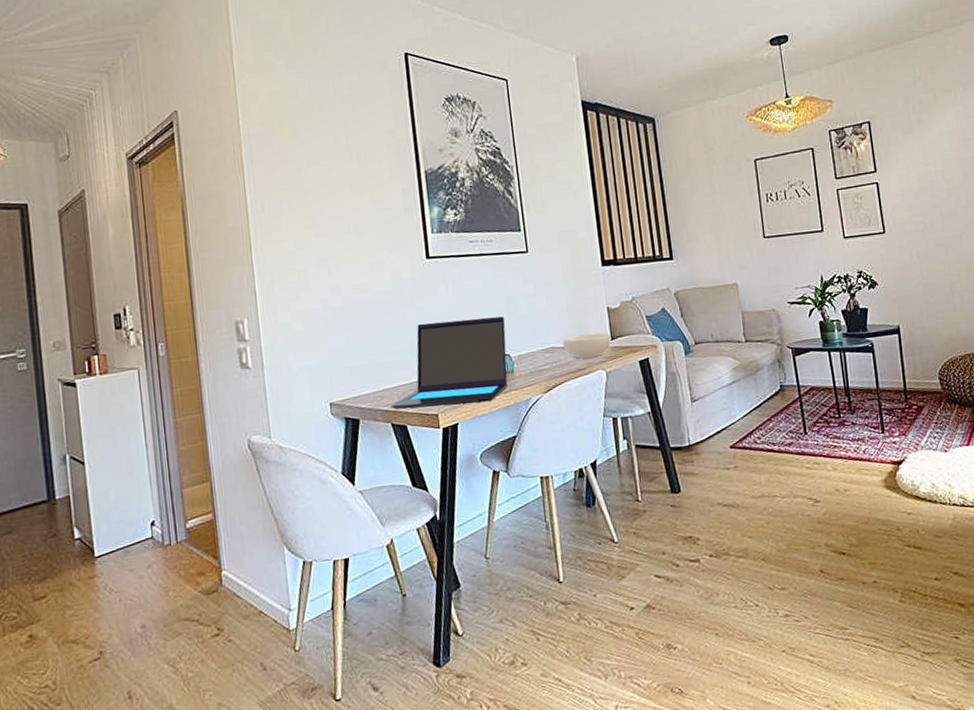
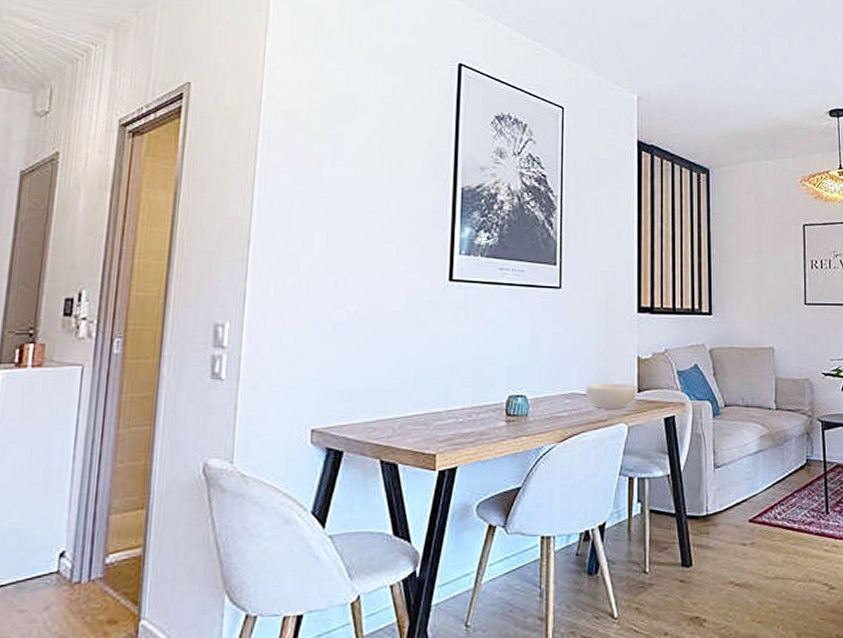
laptop: present [391,316,508,409] -> none [383,351,526,446]

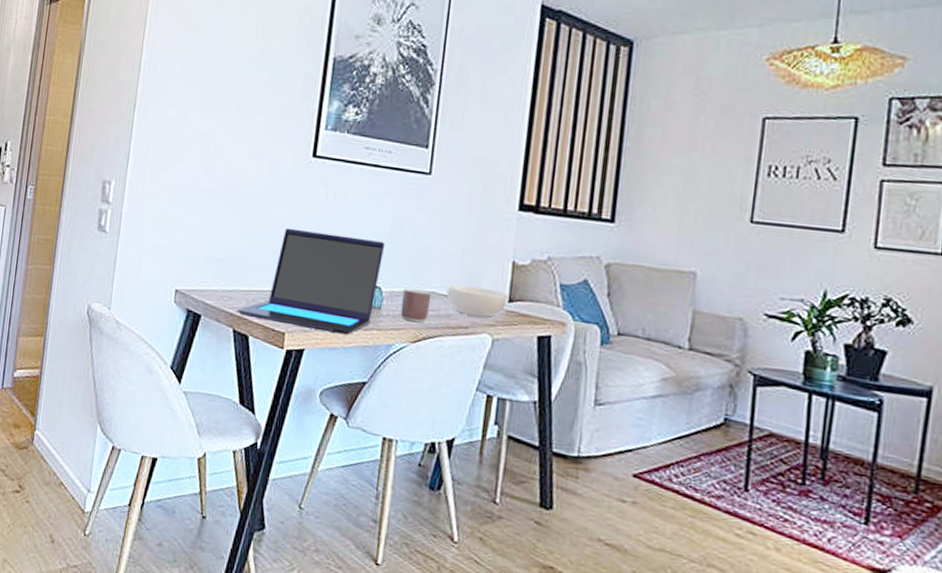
laptop: none [383,351,526,446] -> present [237,227,386,335]
mug: none [546,393,572,423] -> present [400,288,432,323]

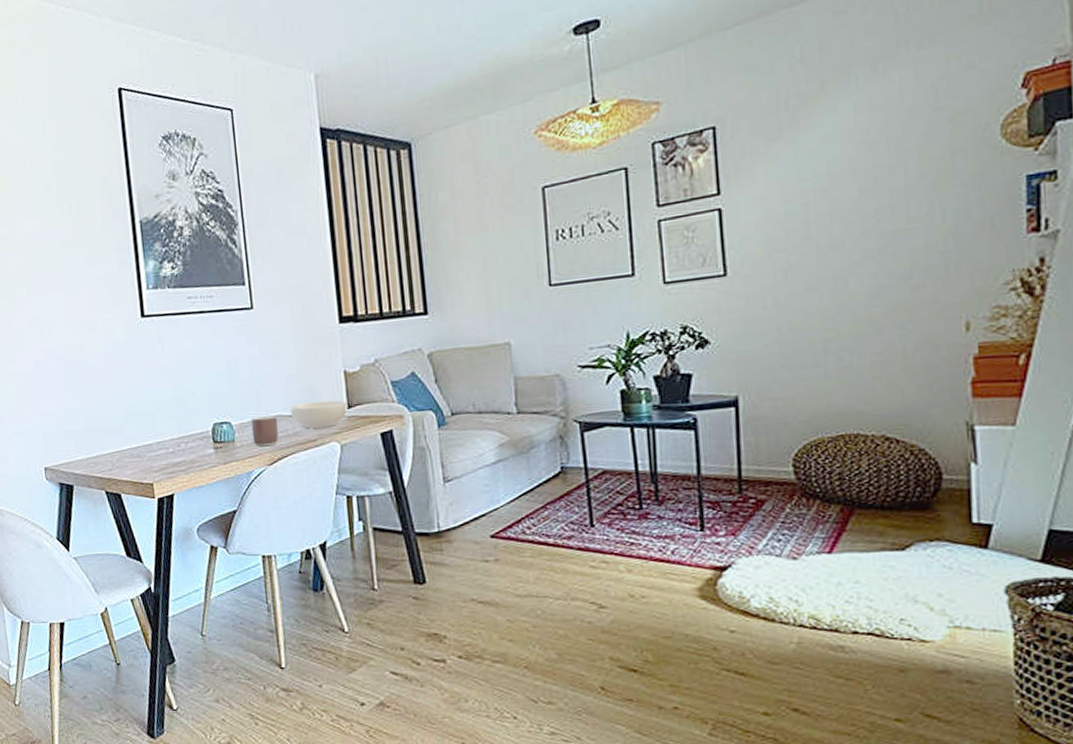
laptop: present [237,227,386,335] -> none [105,380,228,477]

